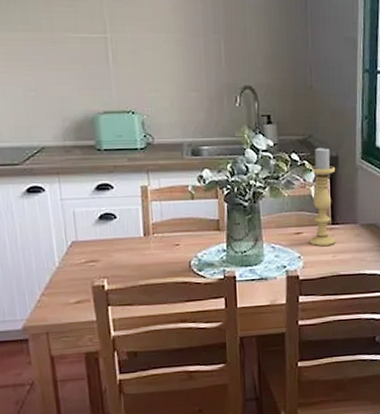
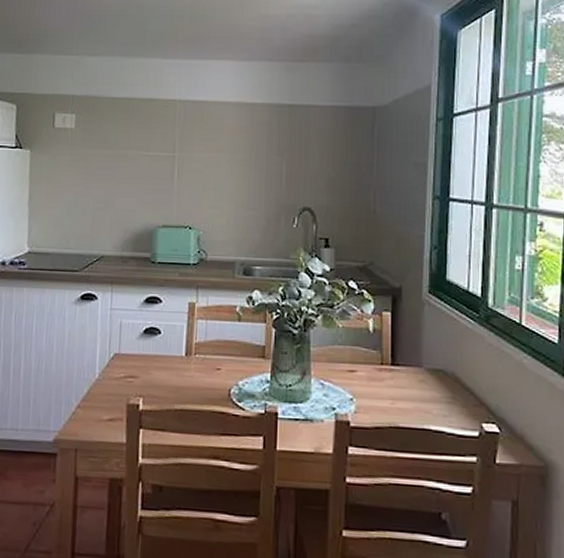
candle holder: present [309,146,336,247] -> none [364,275,397,391]

